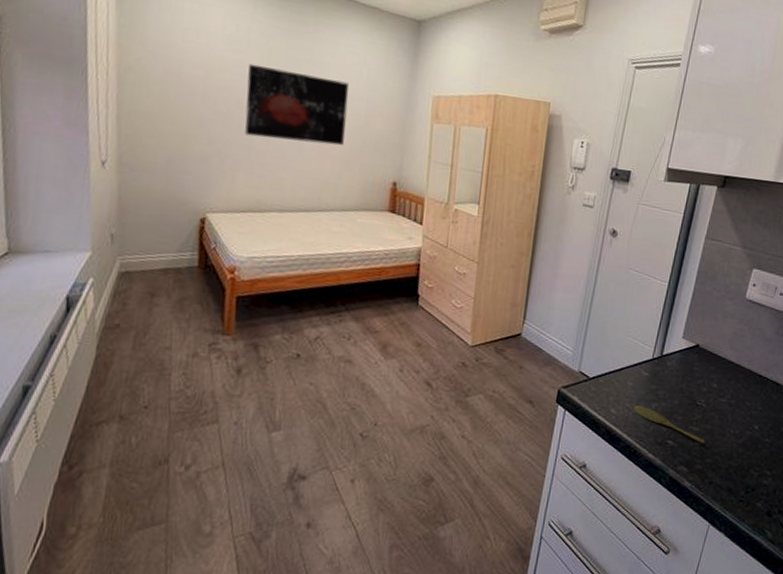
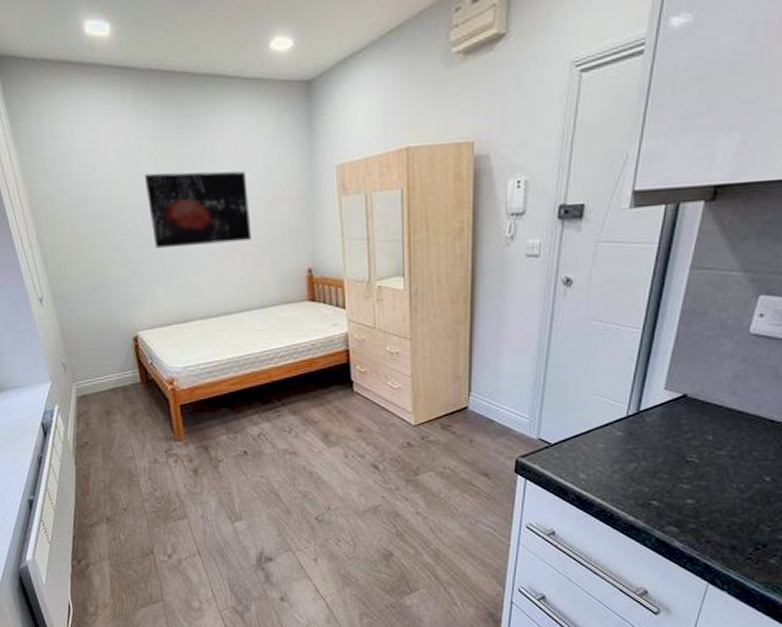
spoon: present [633,405,706,443] -> none [606,467,700,501]

